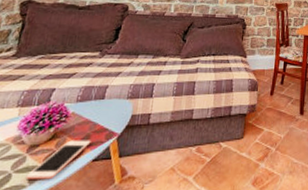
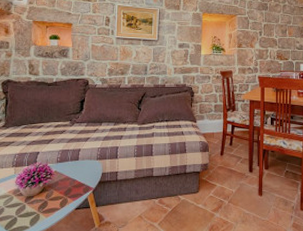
cell phone: present [25,140,91,180] -> none [27,193,73,223]

